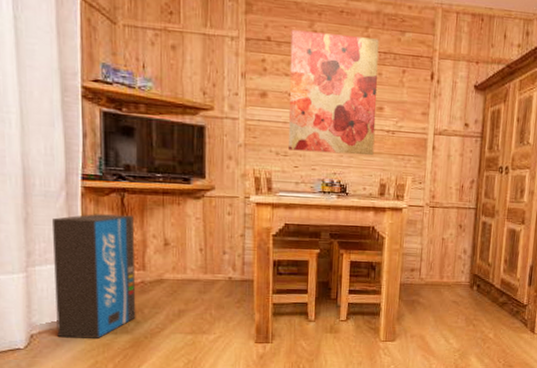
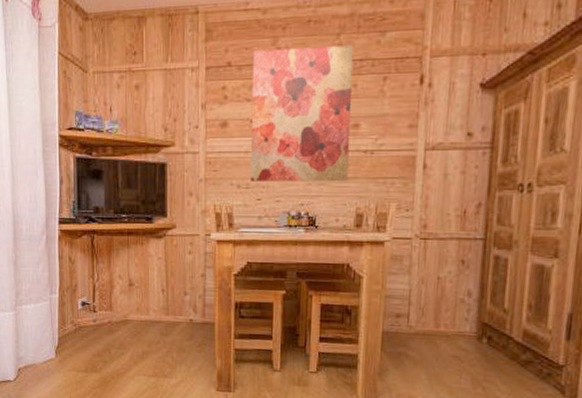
air purifier: present [53,214,136,338] -> none [36,255,104,376]

